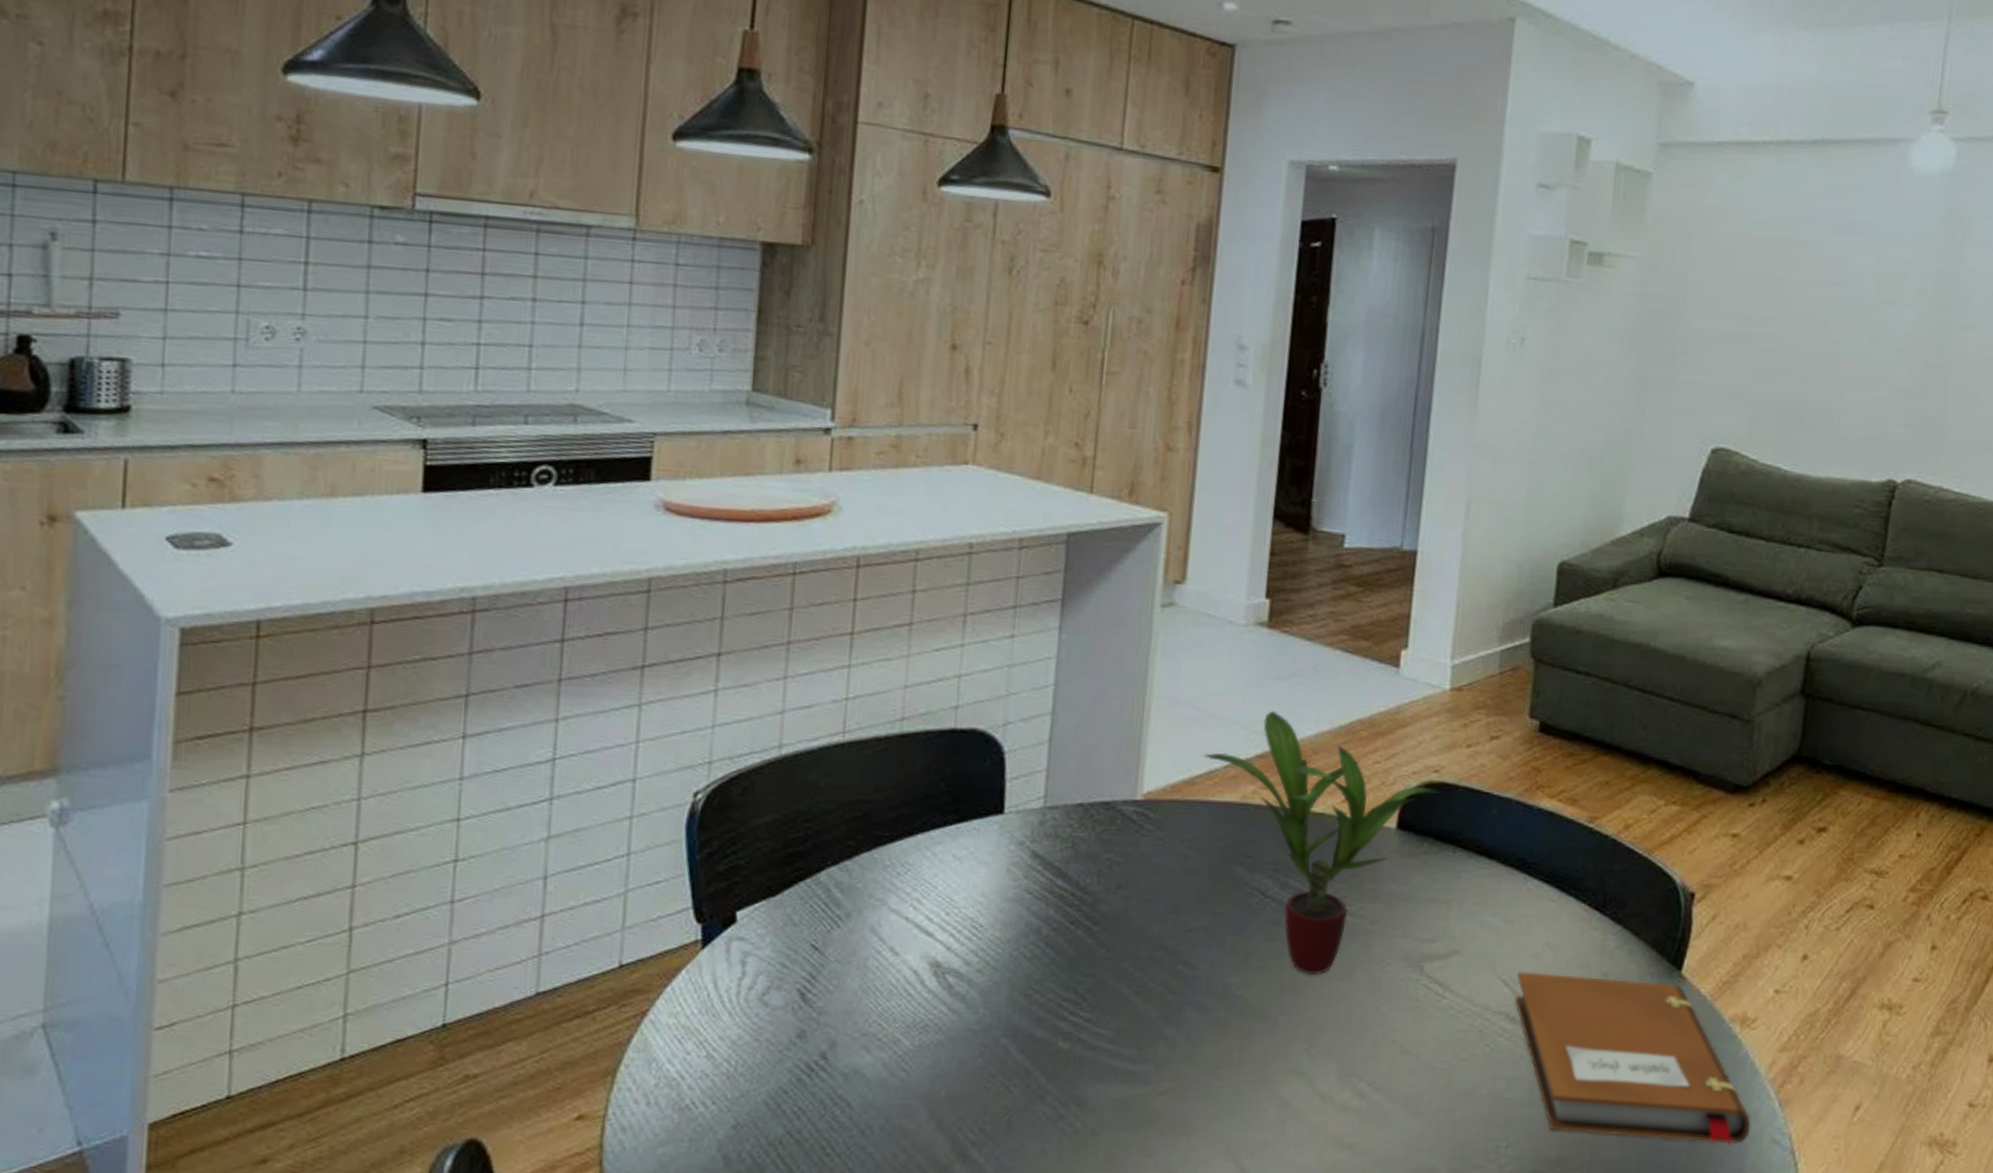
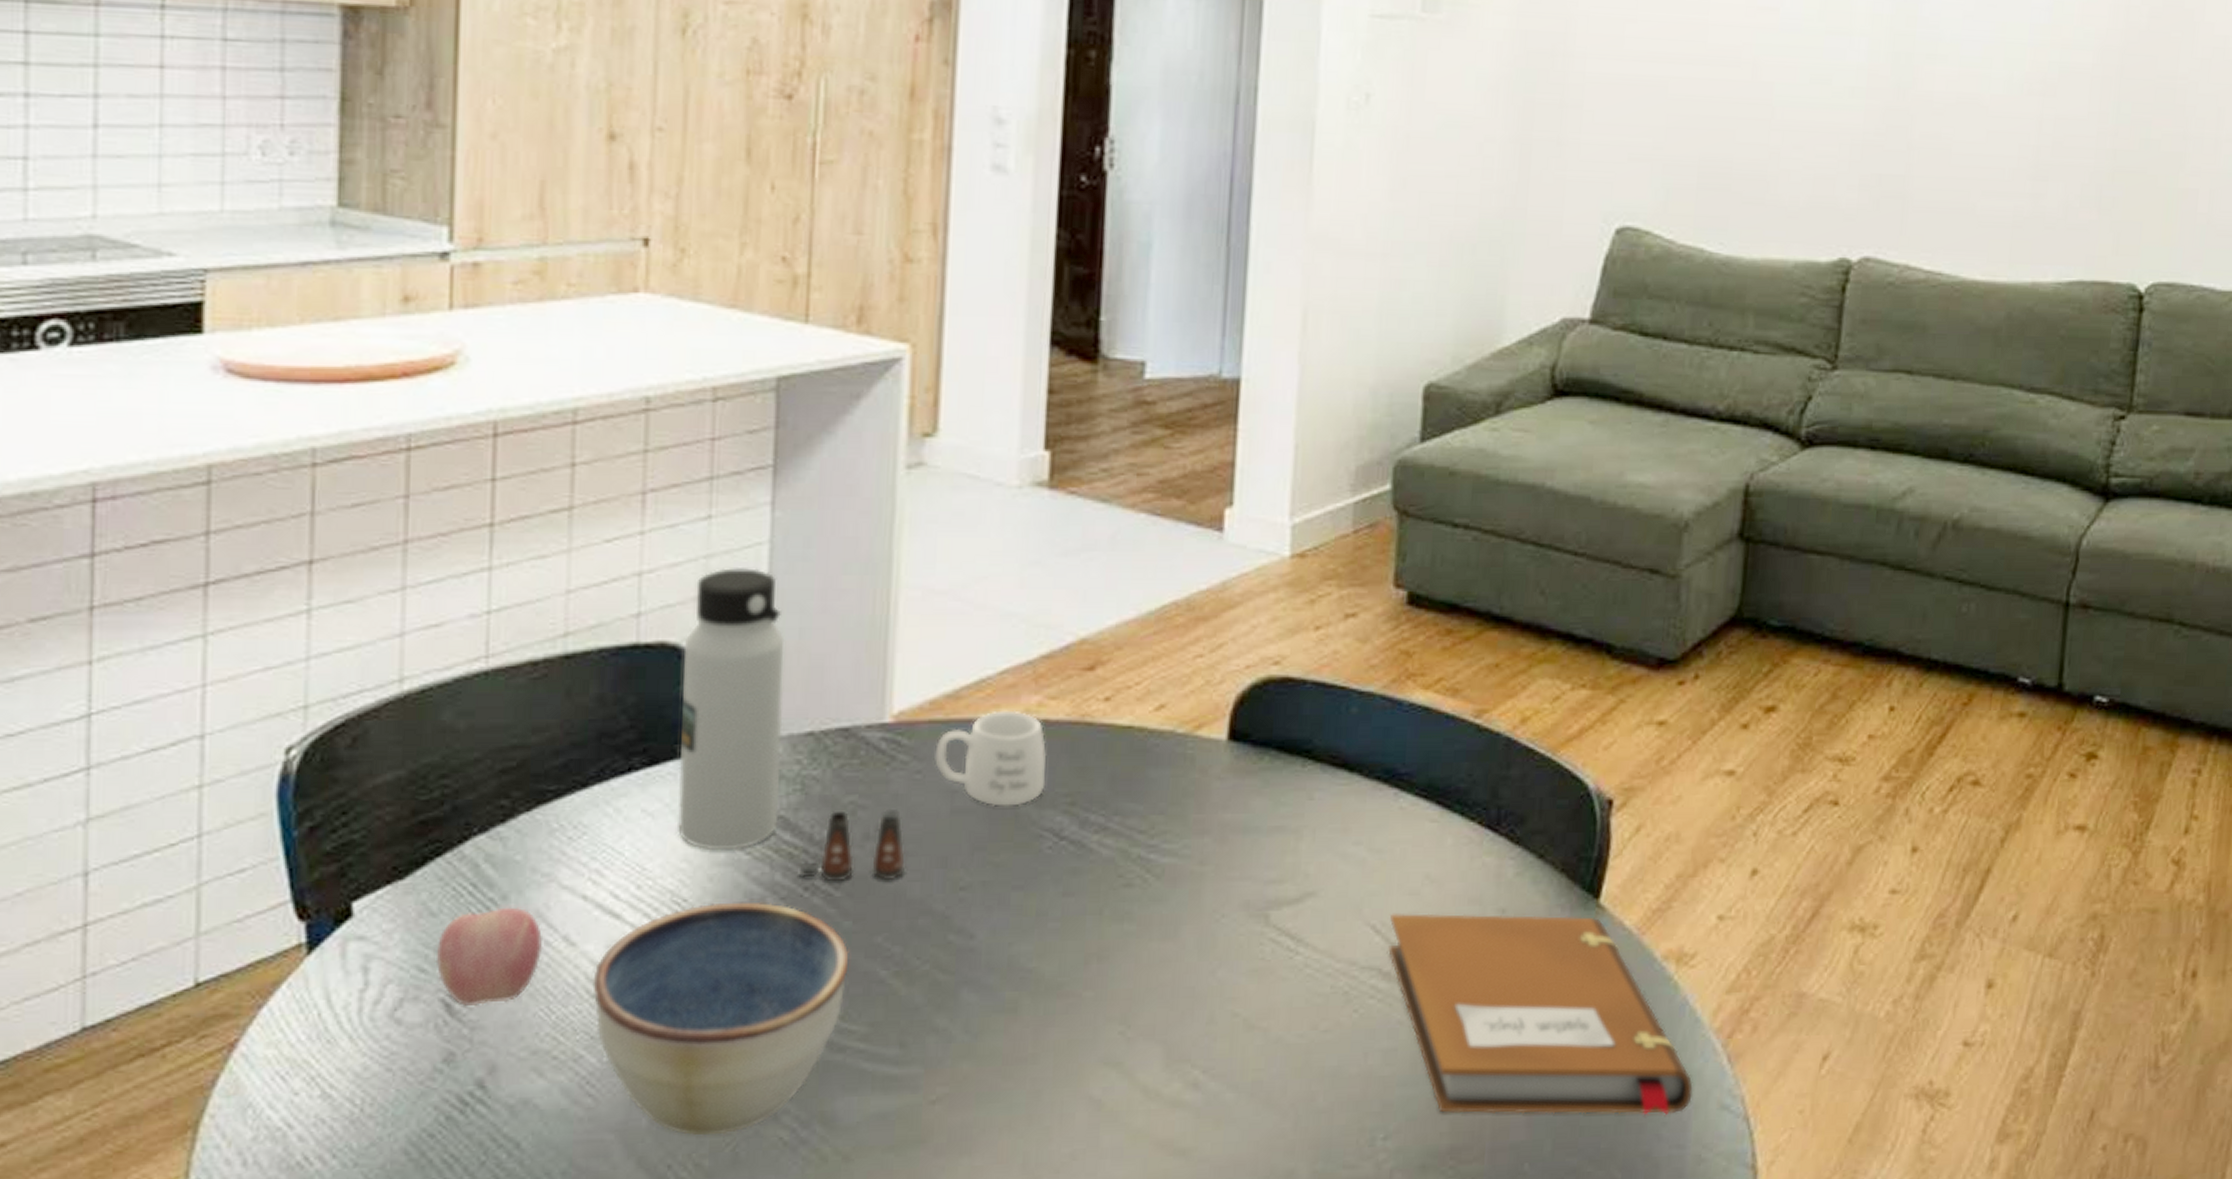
apple: none [795,922,875,997] -> present [435,907,544,1007]
bowl: none [909,929,1103,1108] -> present [592,901,850,1136]
water bottle: none [978,675,1065,890] -> present [678,568,785,851]
salt shaker: none [1068,864,1148,921] -> present [800,808,906,882]
mug: none [1173,795,1258,870] -> present [935,710,1047,807]
potted plant: present [1202,710,1441,976] -> none [969,596,1283,936]

